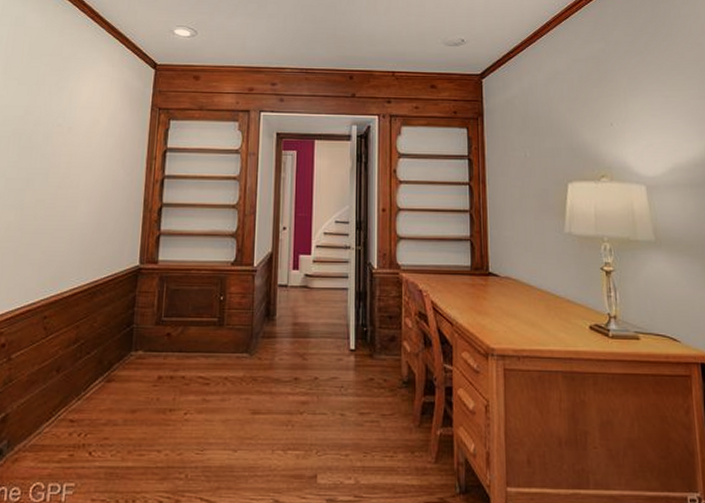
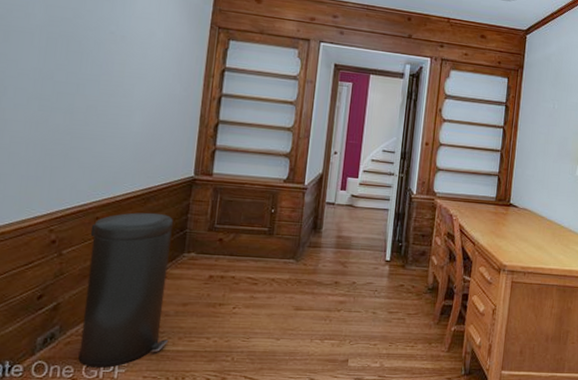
pedal bin: none [25,309,120,489] -> present [78,212,173,368]

